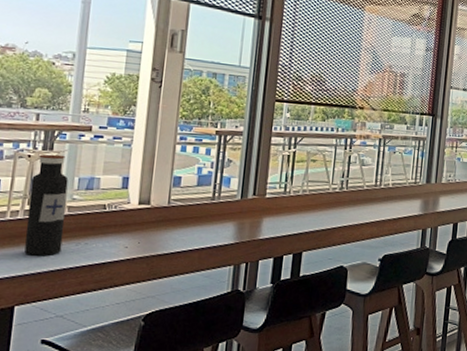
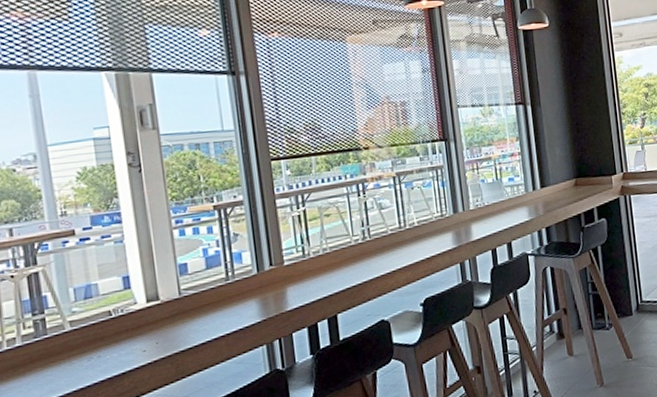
water bottle: present [24,154,69,256] -> none [21,267,74,383]

